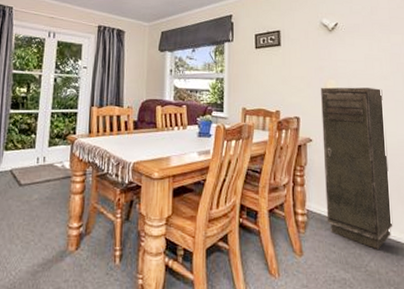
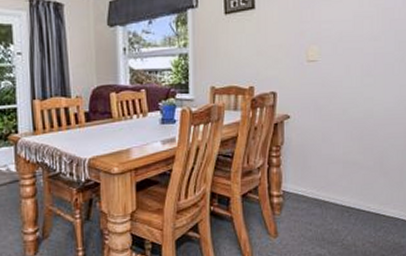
storage cabinet: present [321,87,393,249] -> none [301,51,373,223]

